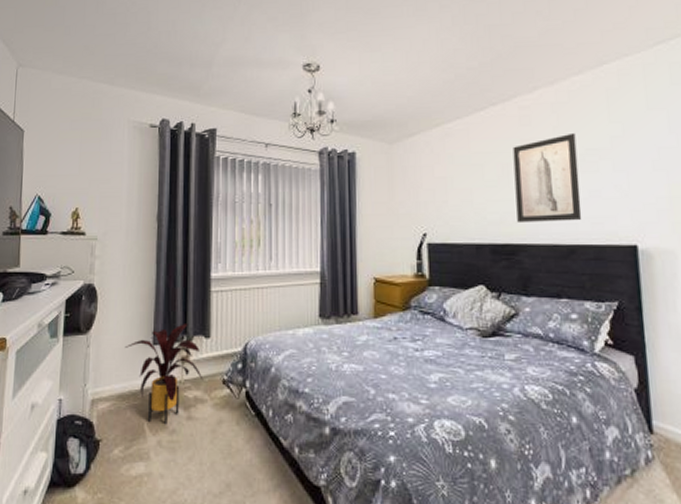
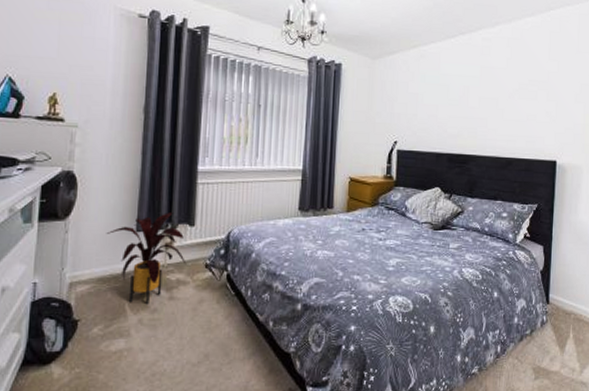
wall art: present [513,132,582,222] -> none [471,65,523,139]

